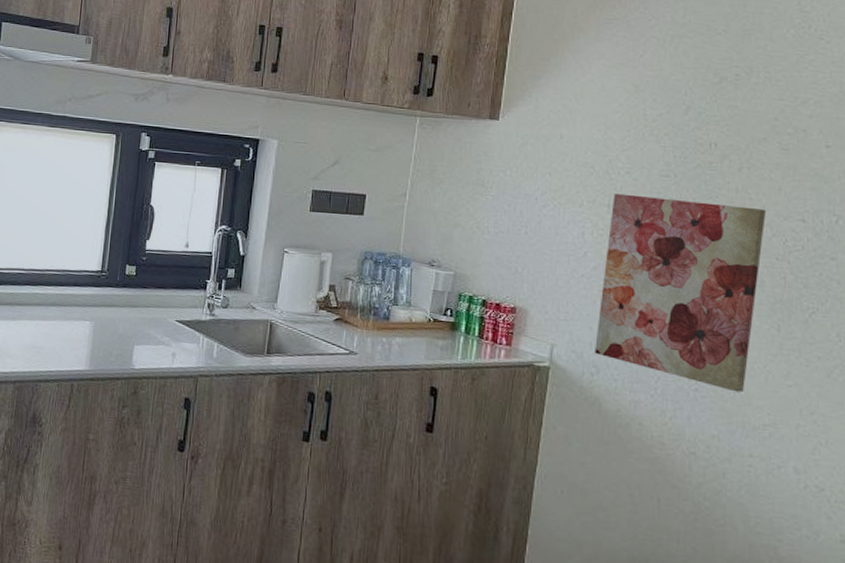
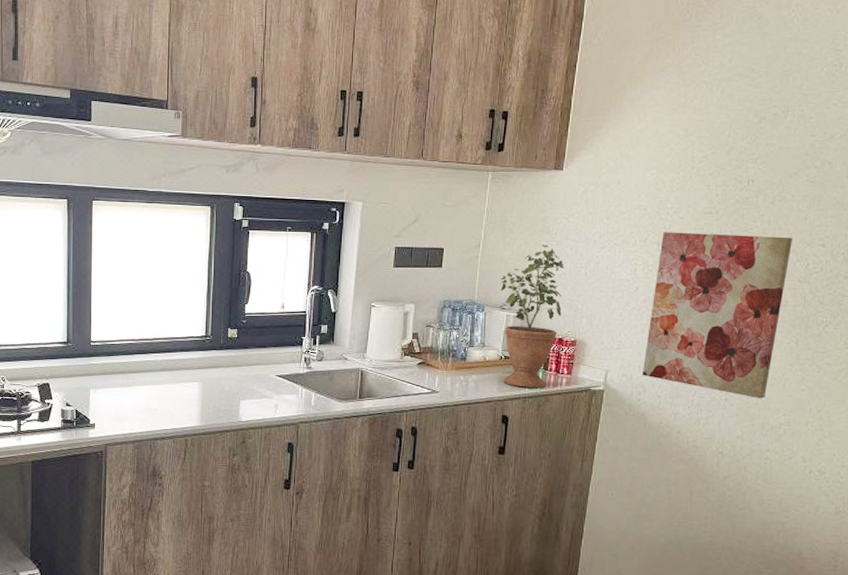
potted plant: none [429,198,501,359] -> present [500,245,564,388]

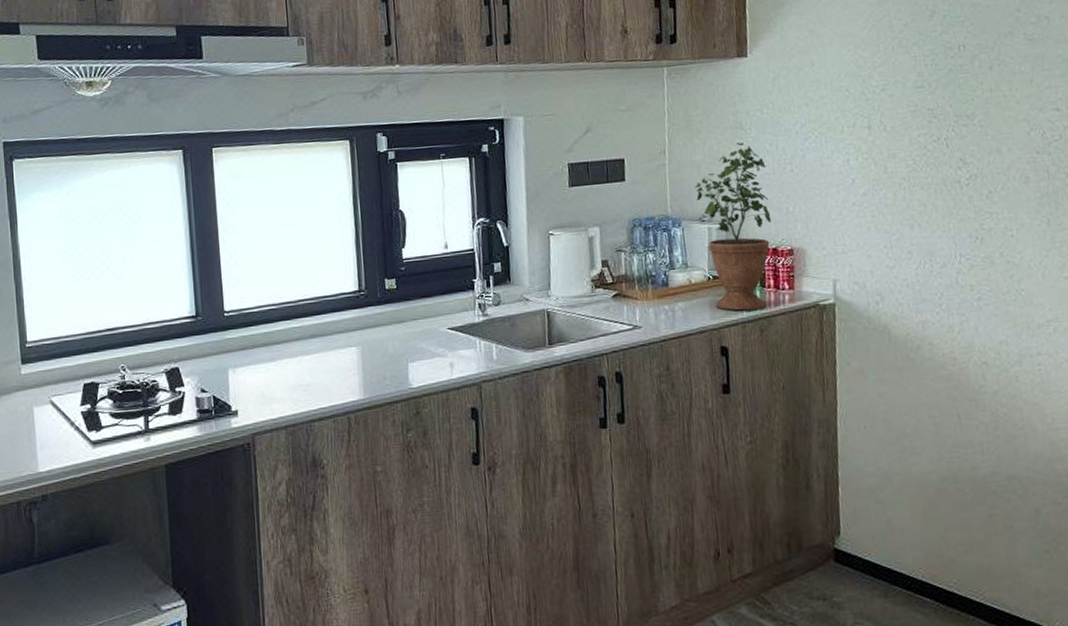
wall art: present [643,232,793,399] -> none [872,104,1025,294]

